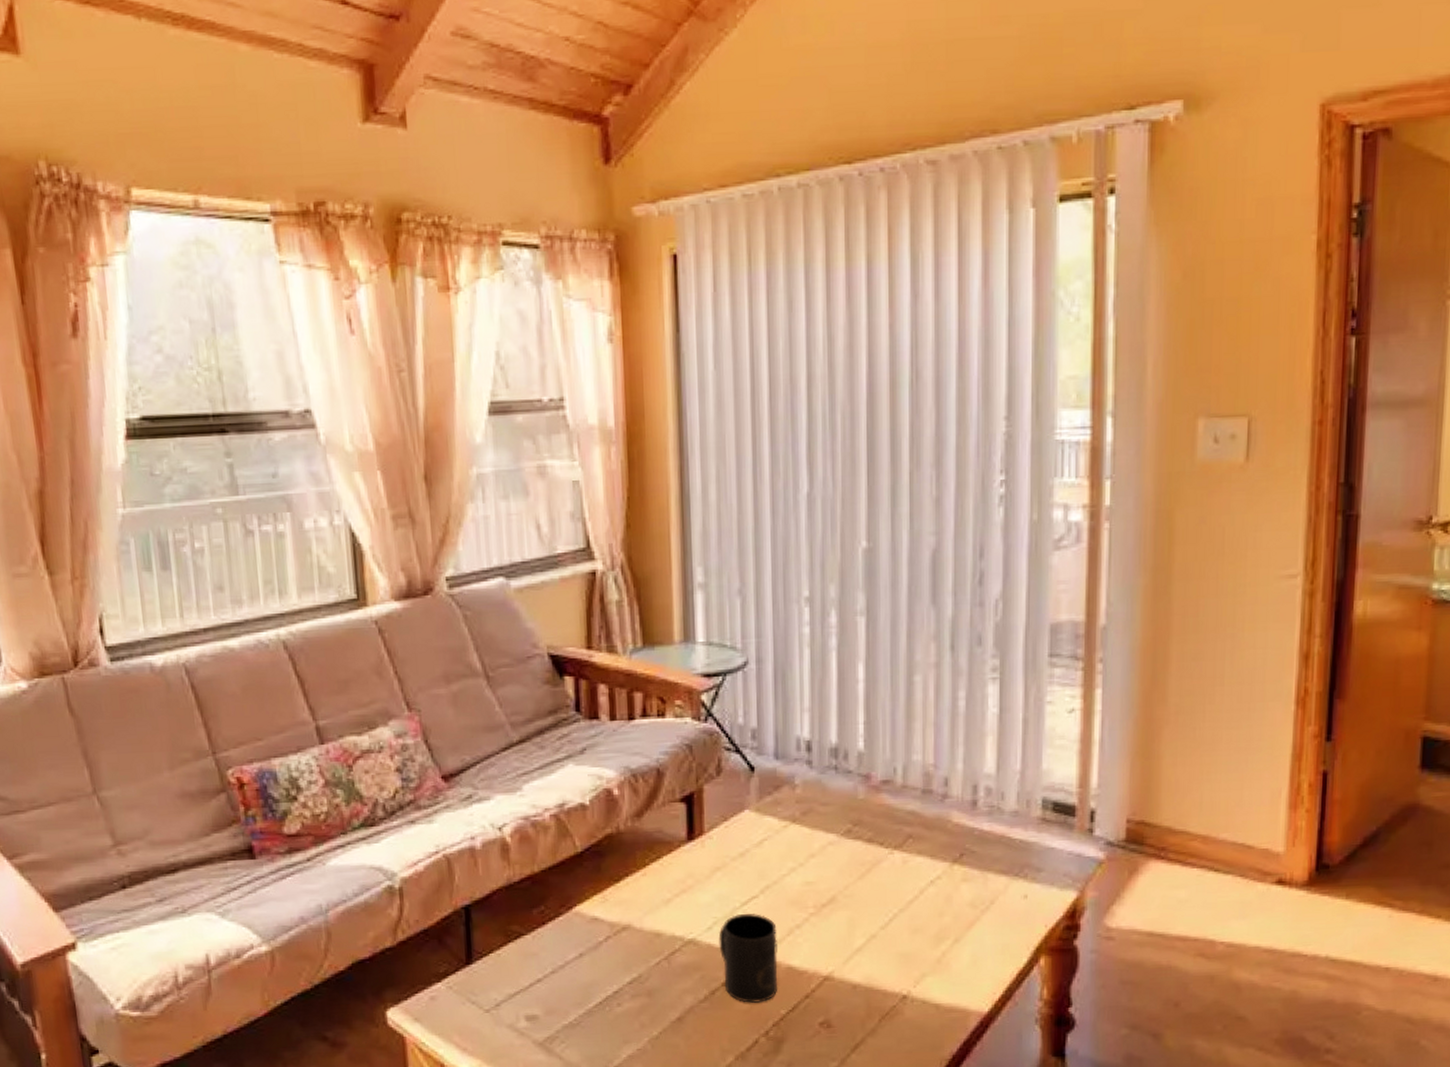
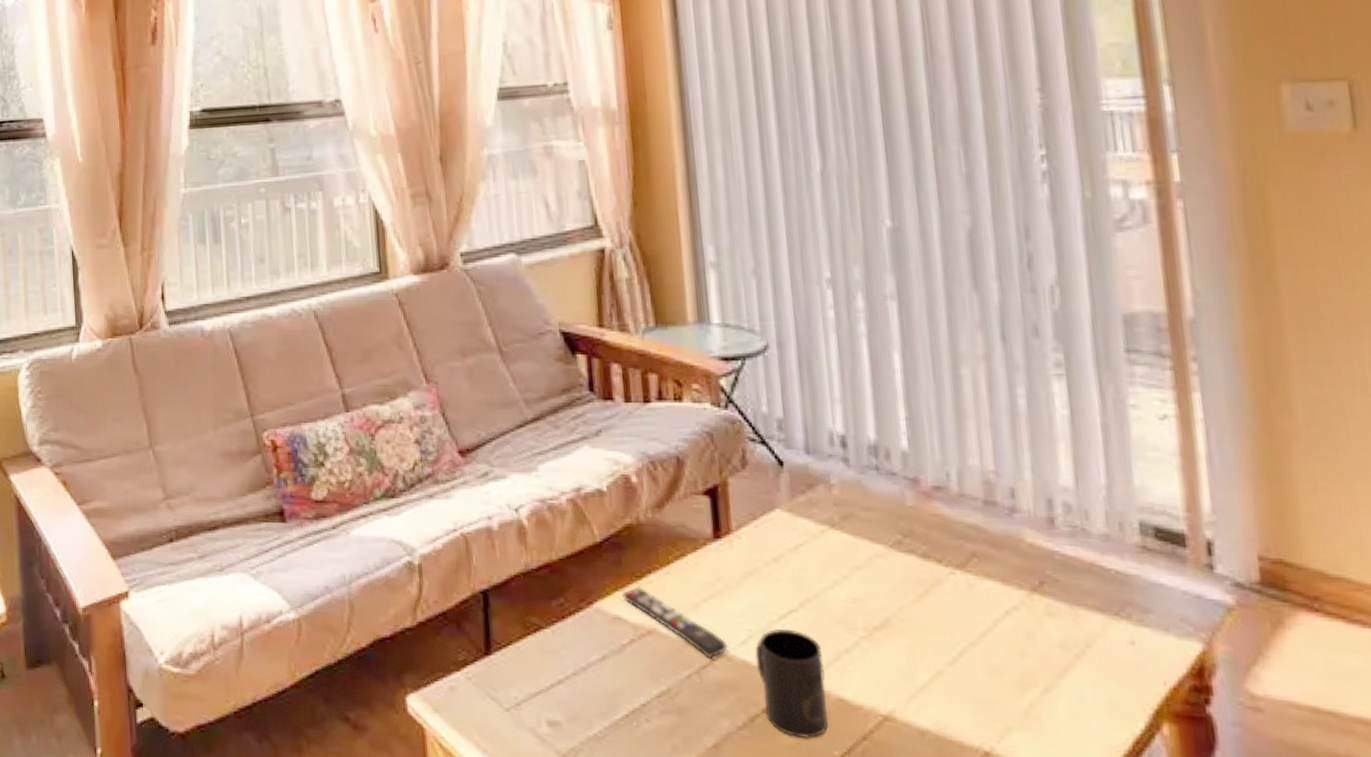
remote control: none [601,889,695,946] -> present [622,586,729,659]

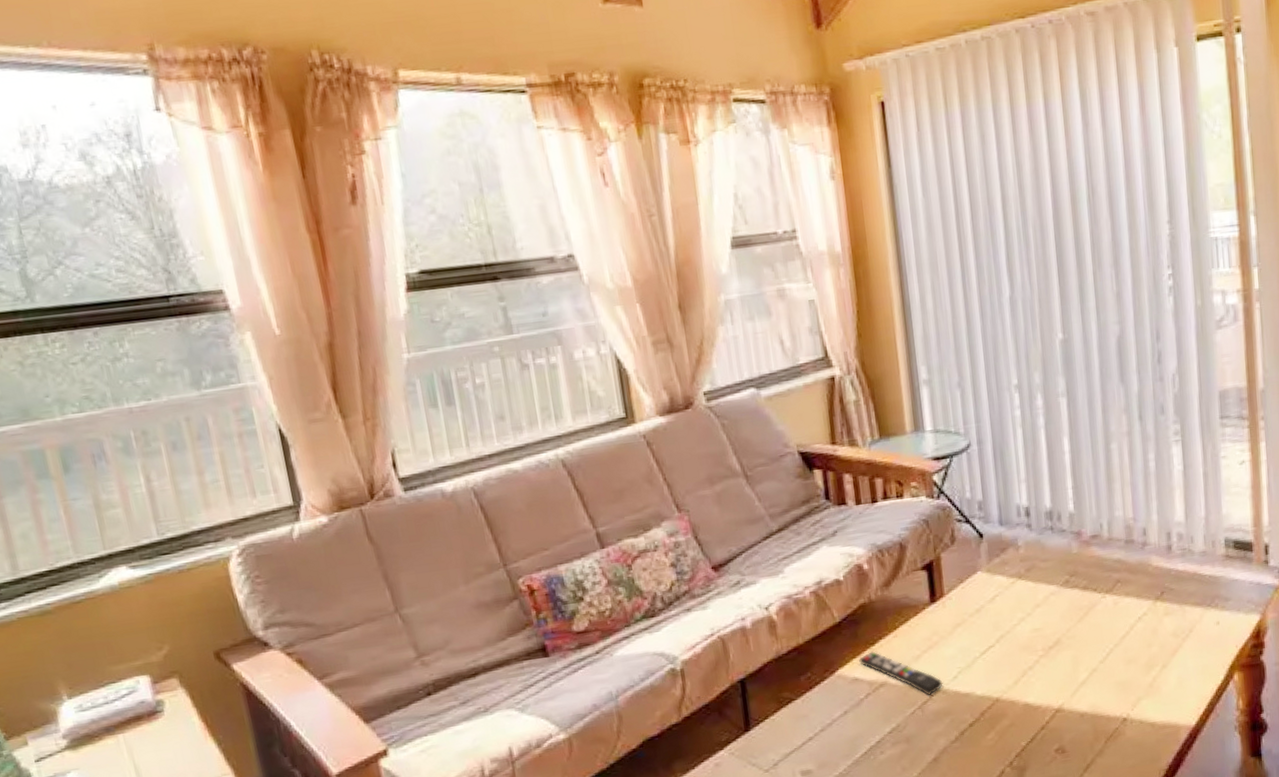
mug: present [754,629,828,738] -> none [963,661,1017,739]

